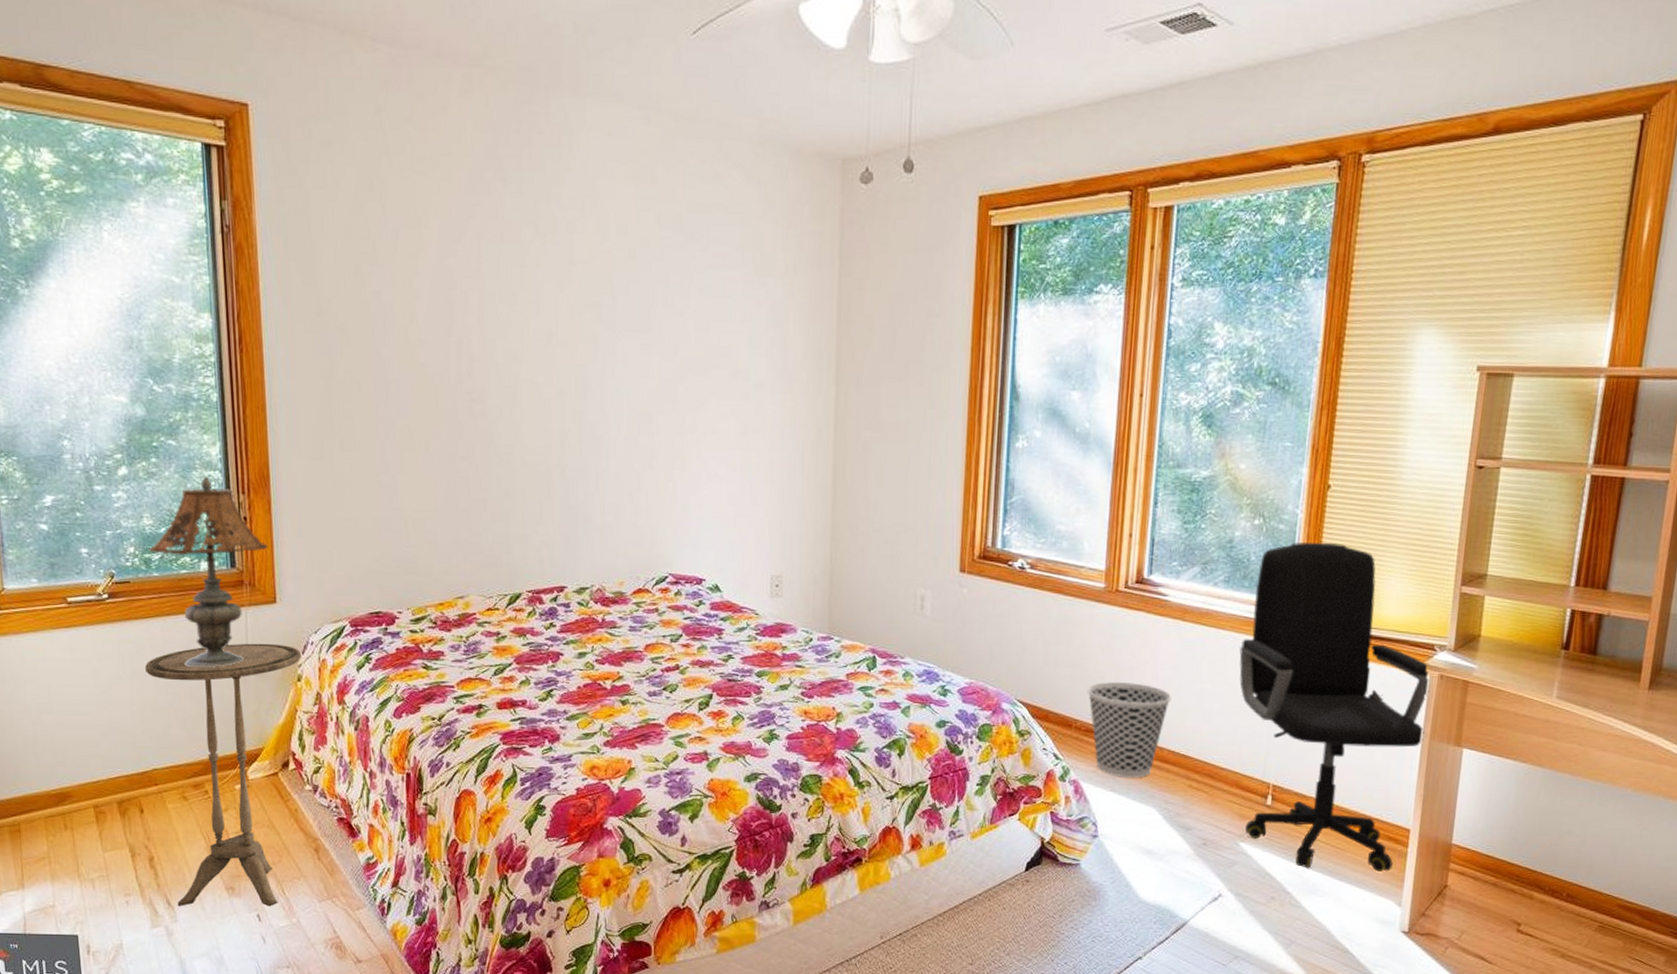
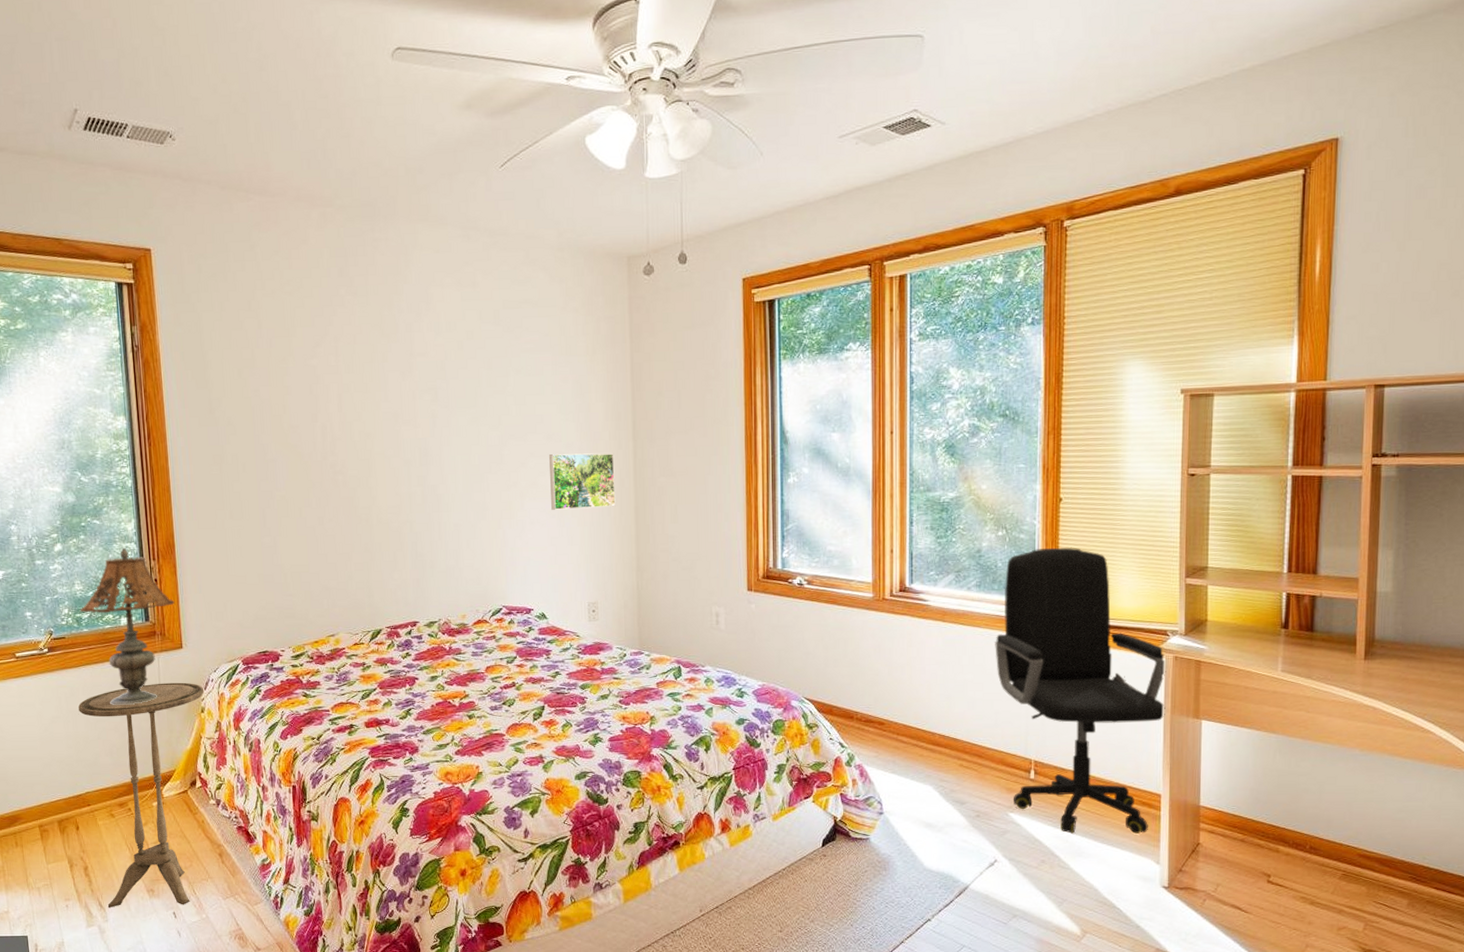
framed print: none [733,394,812,463] -> present [549,453,616,510]
wastebasket: present [1087,682,1172,778] -> none [864,677,939,761]

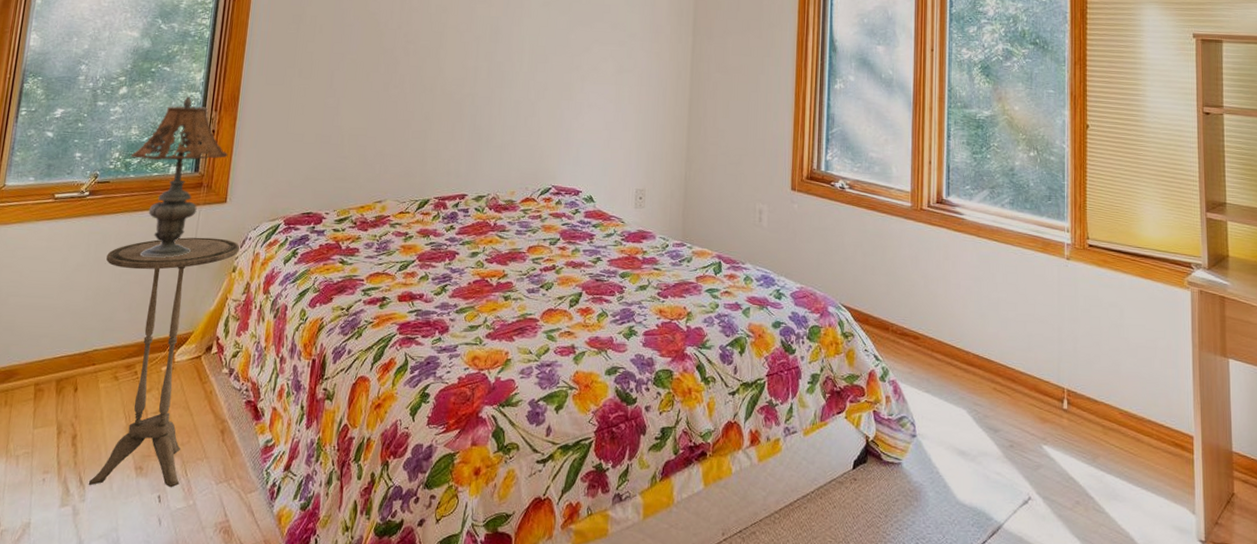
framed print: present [549,453,616,510] -> none [610,41,674,97]
office chair: present [995,547,1166,834] -> none [1027,171,1193,478]

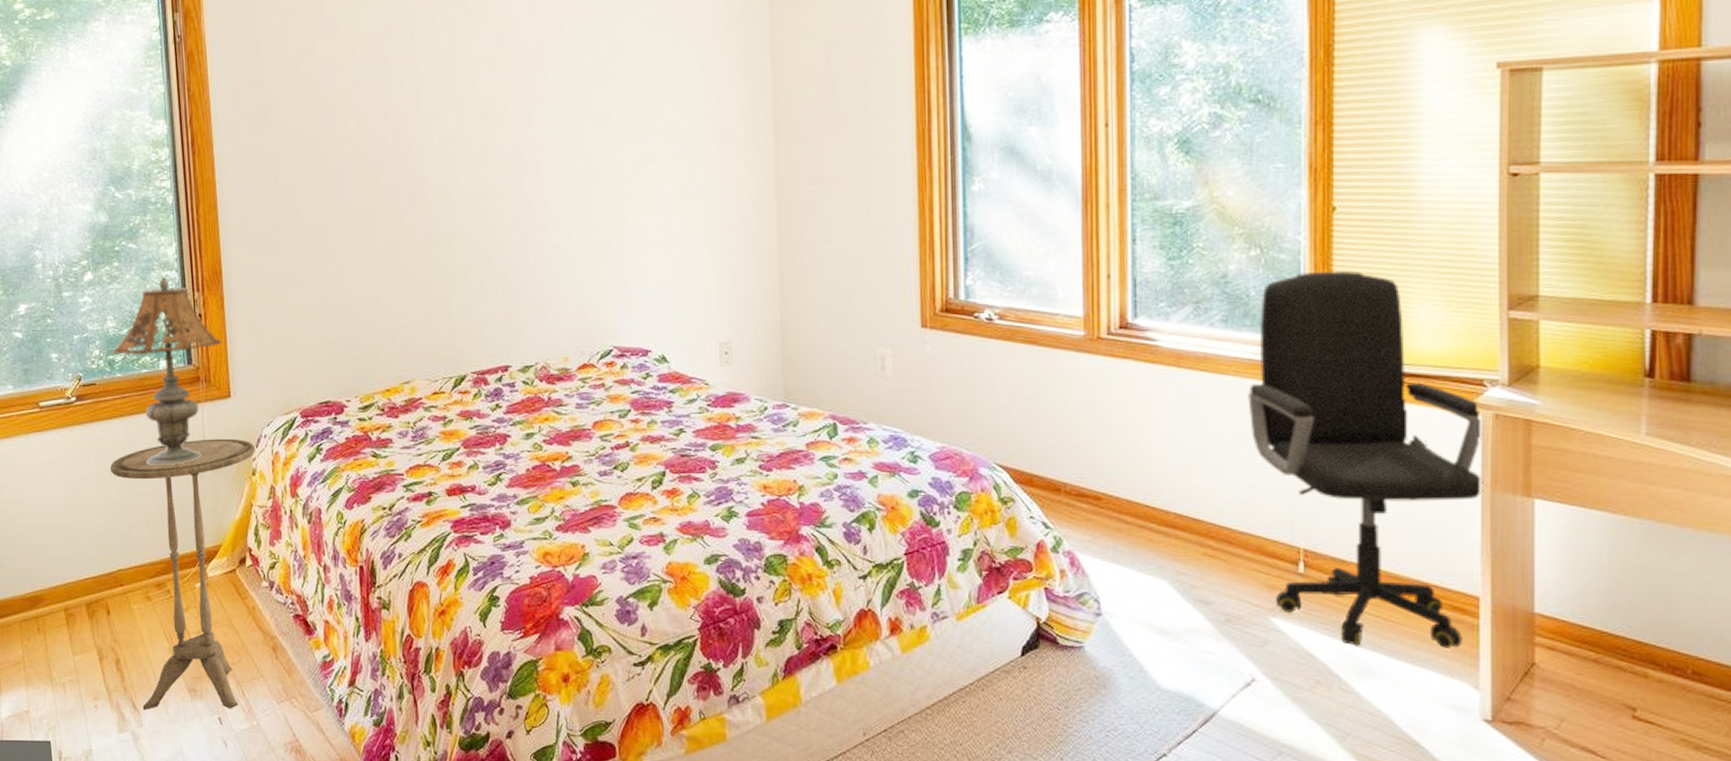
office chair: none [1027,171,1193,478] -> present [1248,270,1484,648]

